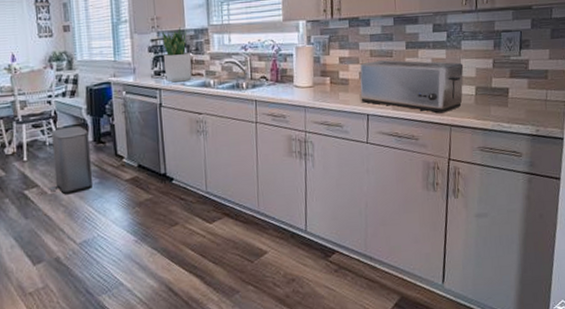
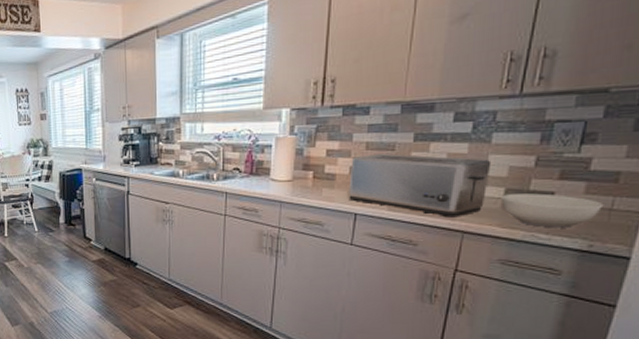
pedal bin: present [49,126,92,195] -> none [25,208,63,269]
planter: present [162,27,192,83] -> none [132,115,161,171]
bowl: none [473,89,541,118] -> present [500,193,604,228]

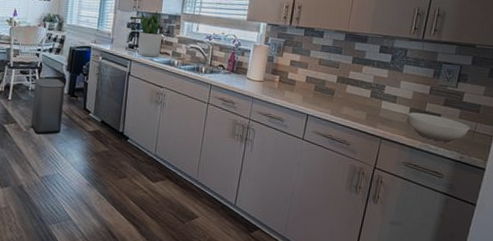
pedal bin: none [25,208,63,269] -> present [24,78,65,135]
planter: none [132,115,161,171] -> present [137,10,163,58]
toaster: present [349,154,492,218] -> none [303,68,403,126]

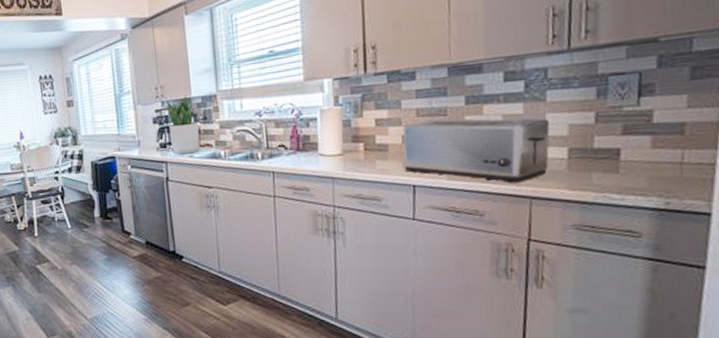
pedal bin: present [24,78,65,135] -> none [59,201,101,271]
toaster: none [303,68,403,126] -> present [402,118,550,183]
bowl: present [407,112,470,143] -> none [565,150,674,187]

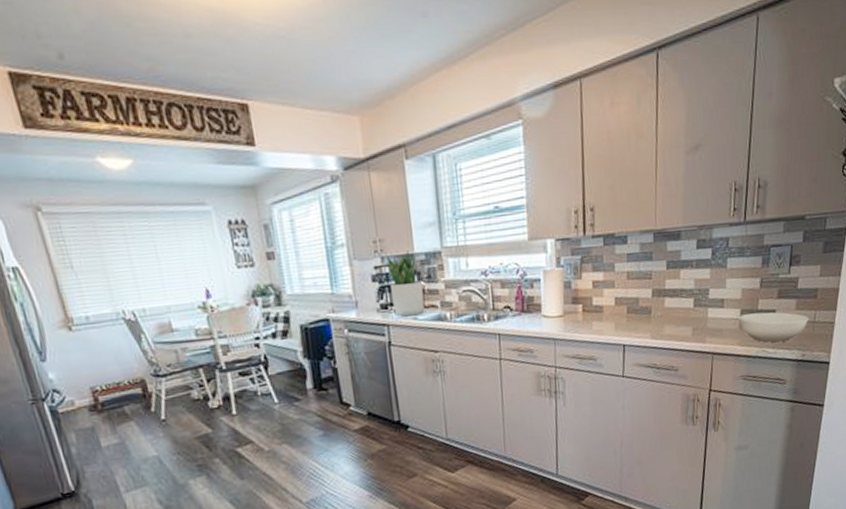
toaster: present [402,118,550,183] -> none [615,282,729,341]
bowl: none [565,150,674,187] -> present [738,312,809,343]

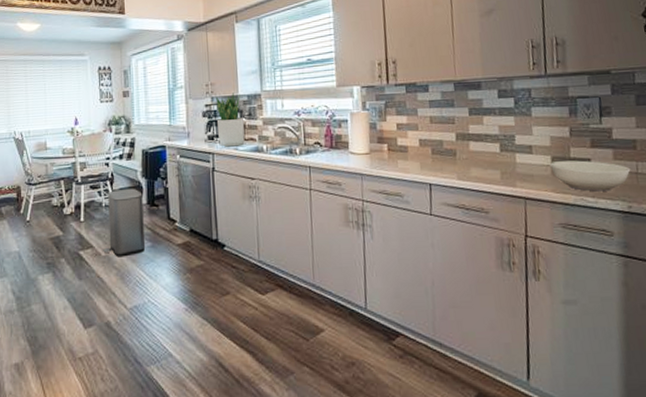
pedal bin: none [263,371,316,451] -> present [103,188,145,257]

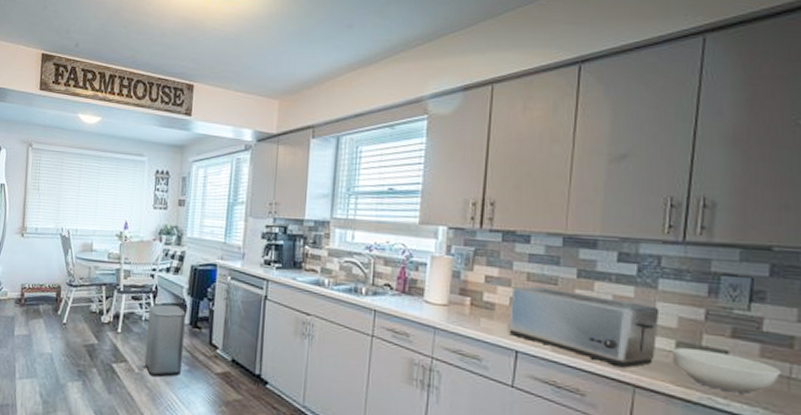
planter: present [216,93,245,147] -> none [275,216,307,276]
toaster: none [419,127,537,185] -> present [509,286,660,368]

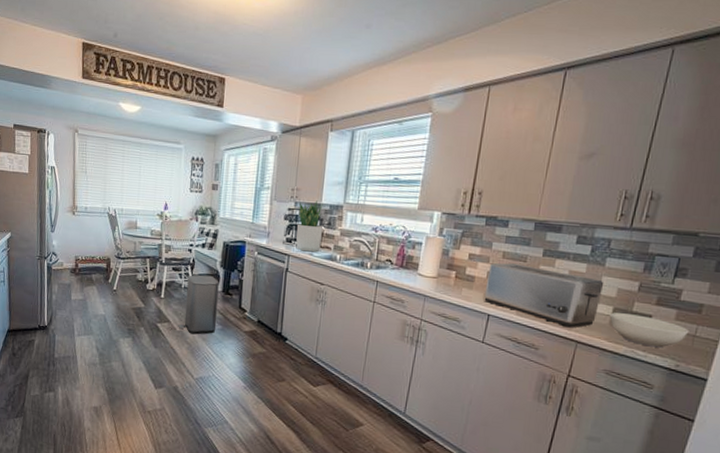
planter: none [275,216,307,276] -> present [295,200,323,252]

